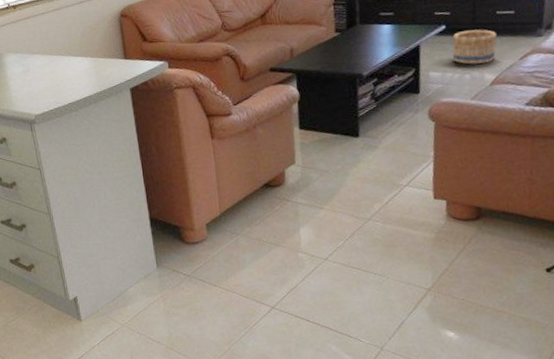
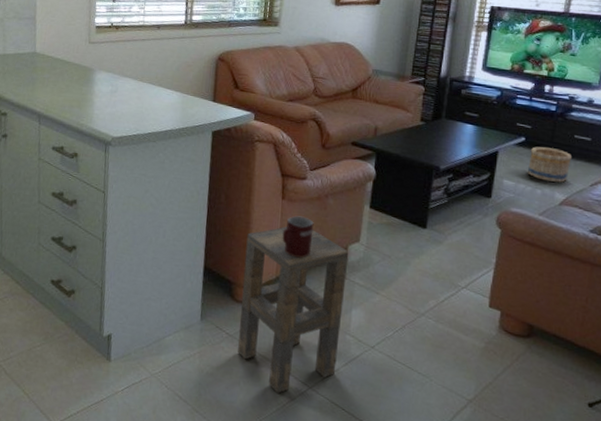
side table: none [184,161,294,319] -> present [238,226,349,393]
mug: none [218,151,249,192] -> present [282,215,314,258]

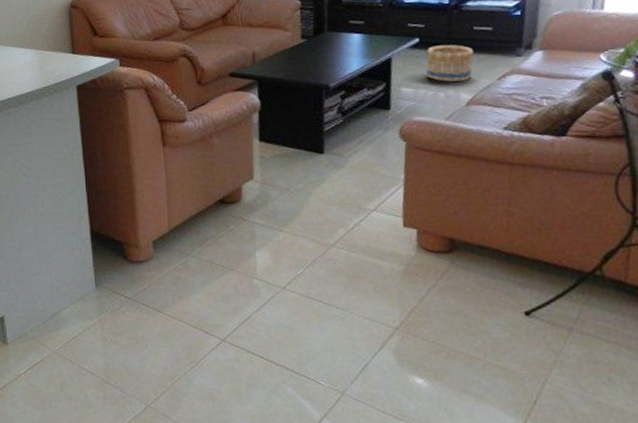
side table: present [238,226,349,393] -> none [131,174,248,351]
mug: present [282,215,314,258] -> none [169,161,202,206]

